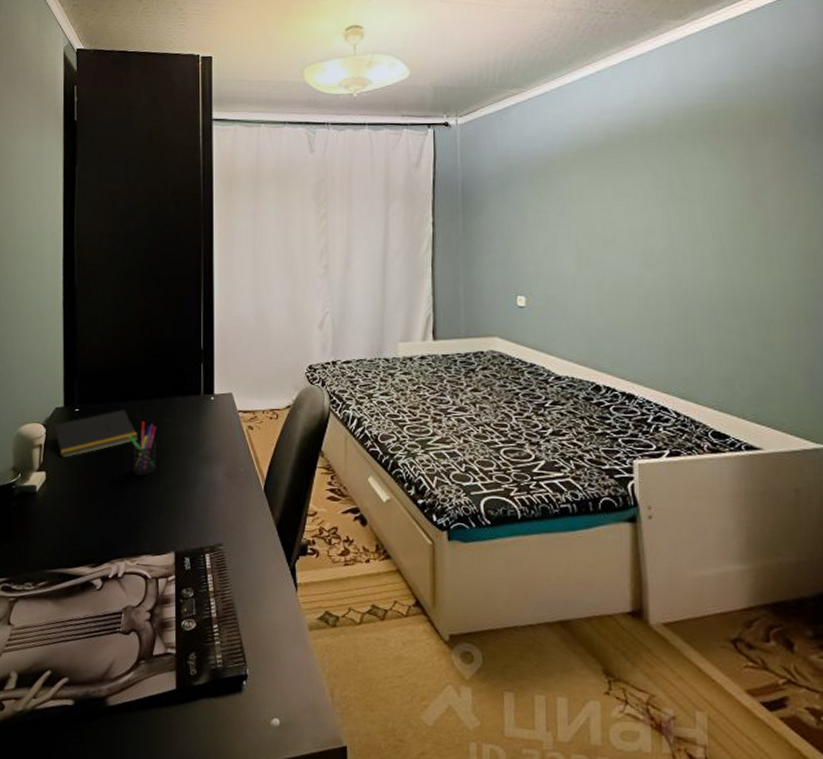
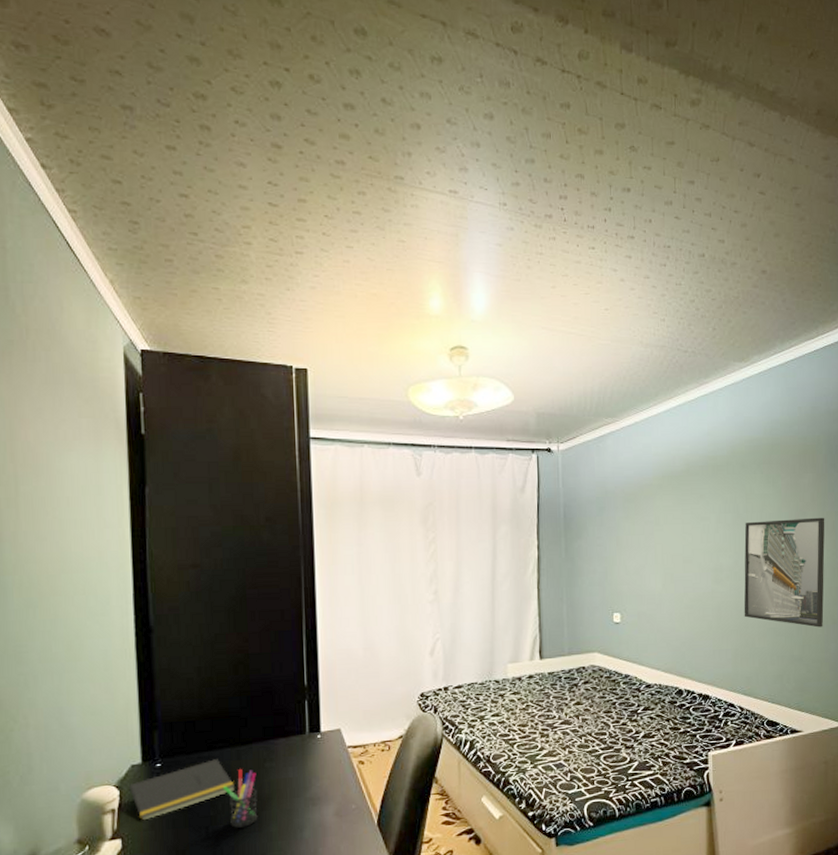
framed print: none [680,194,794,326] -> present [744,517,825,628]

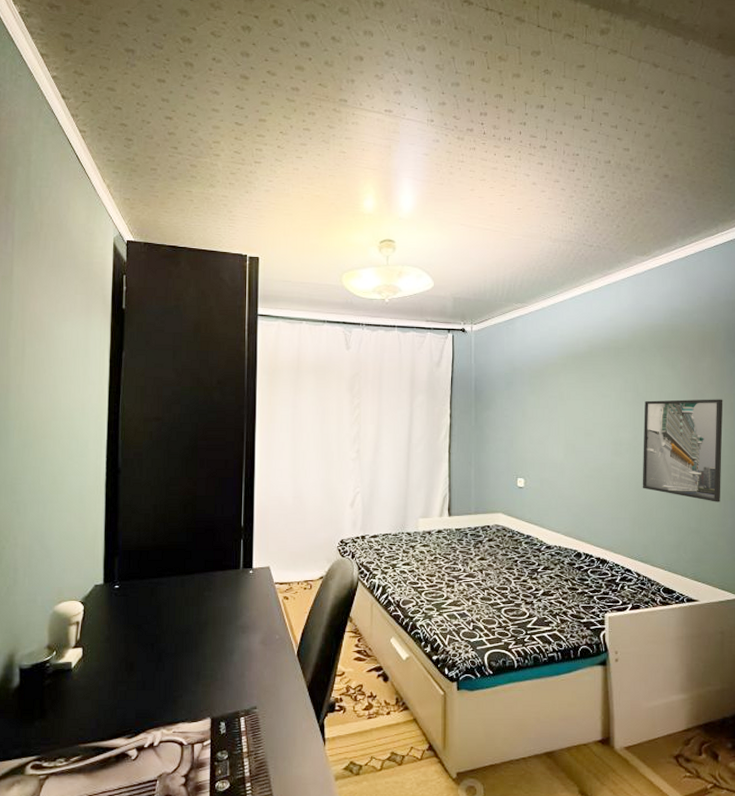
notepad: present [127,759,236,820] -> none [89,585,179,633]
pen holder: present [222,769,258,828] -> none [167,596,196,647]

